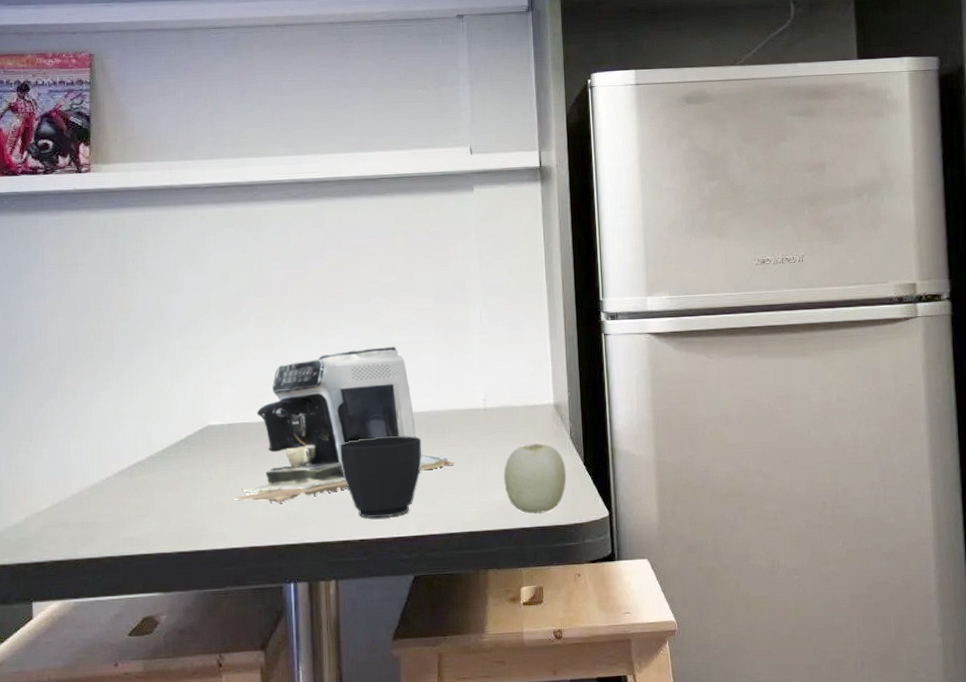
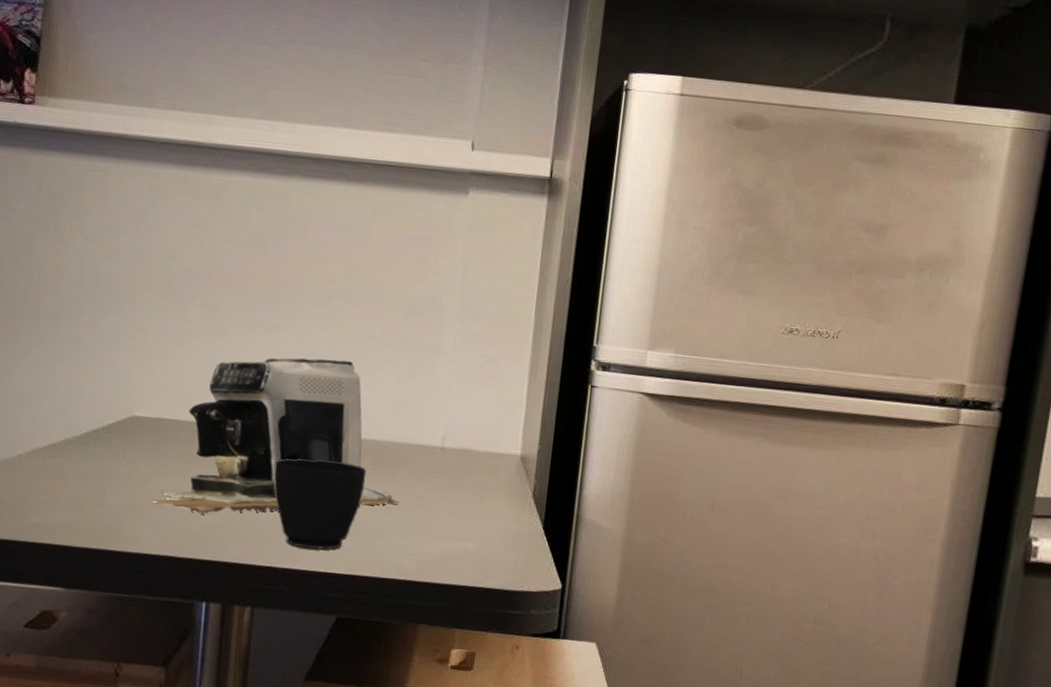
fruit: present [504,443,567,514] -> none [451,495,522,575]

